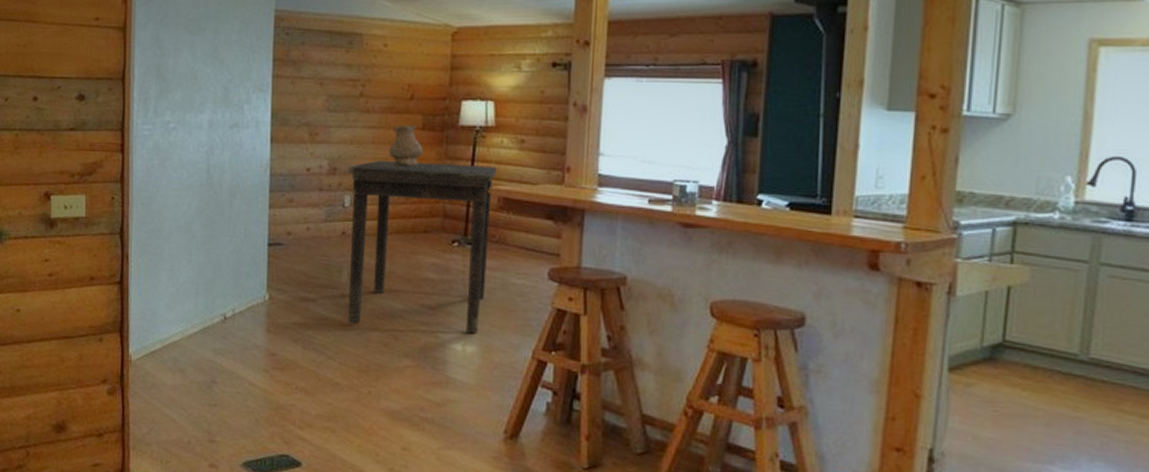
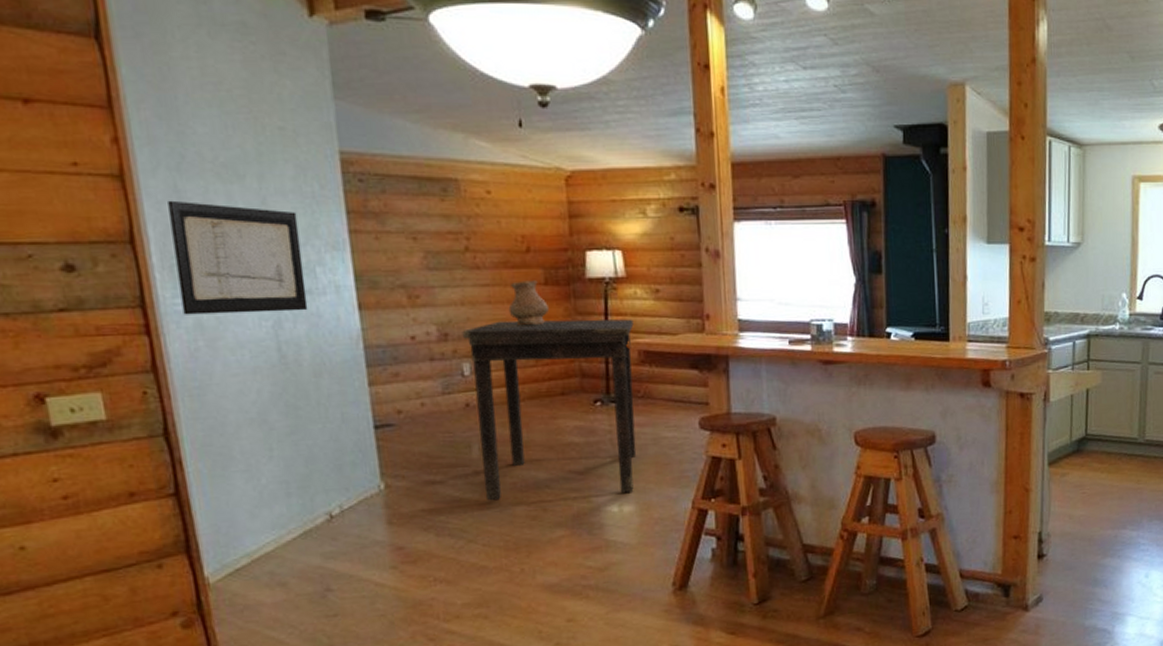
wall art: none [147,47,237,141] -> present [168,200,308,315]

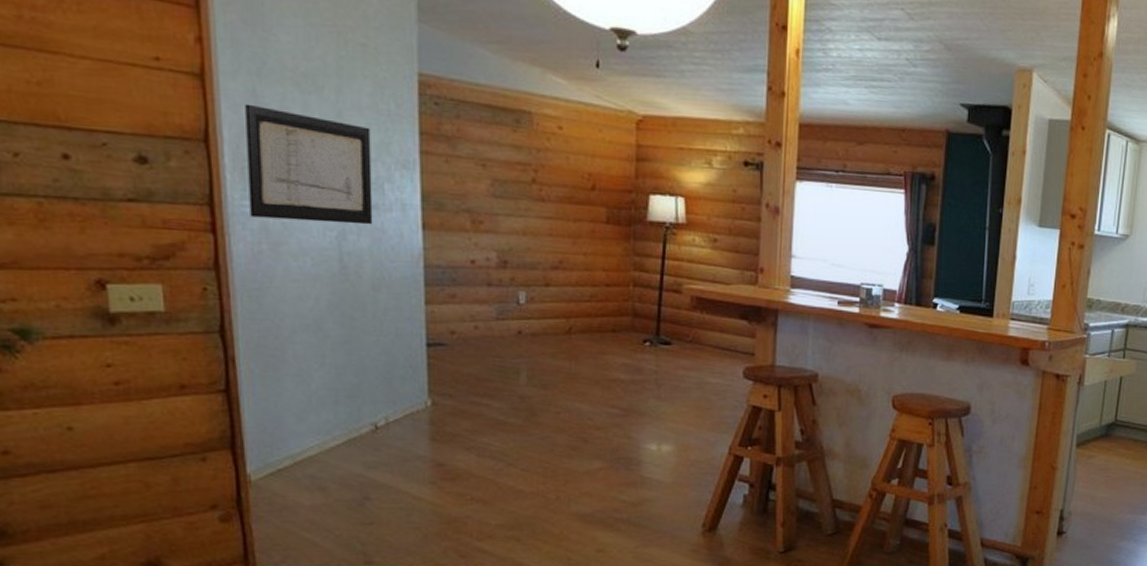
dining table: present [462,319,637,501] -> none [521,254,689,432]
vase: present [508,280,549,326] -> none [569,217,608,262]

